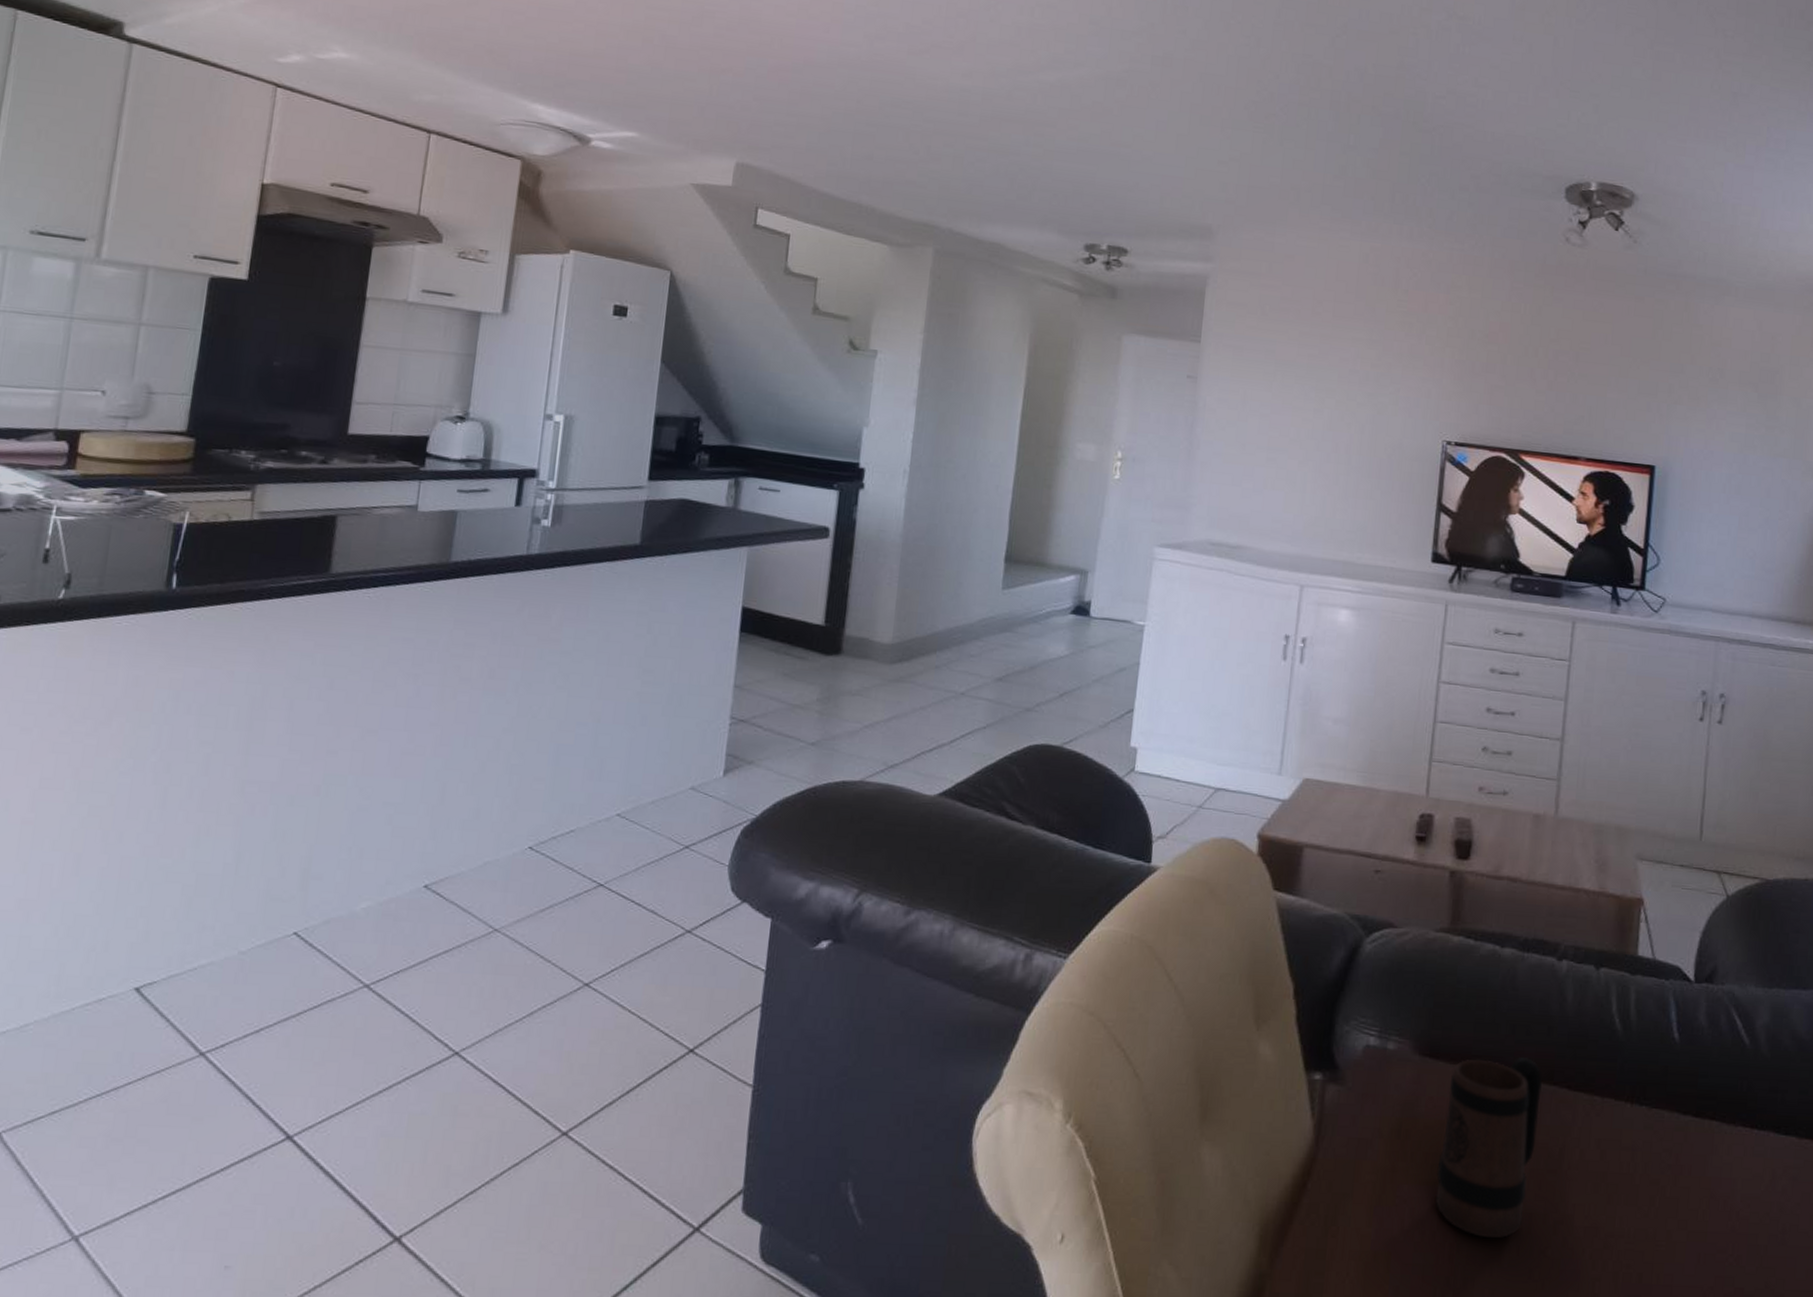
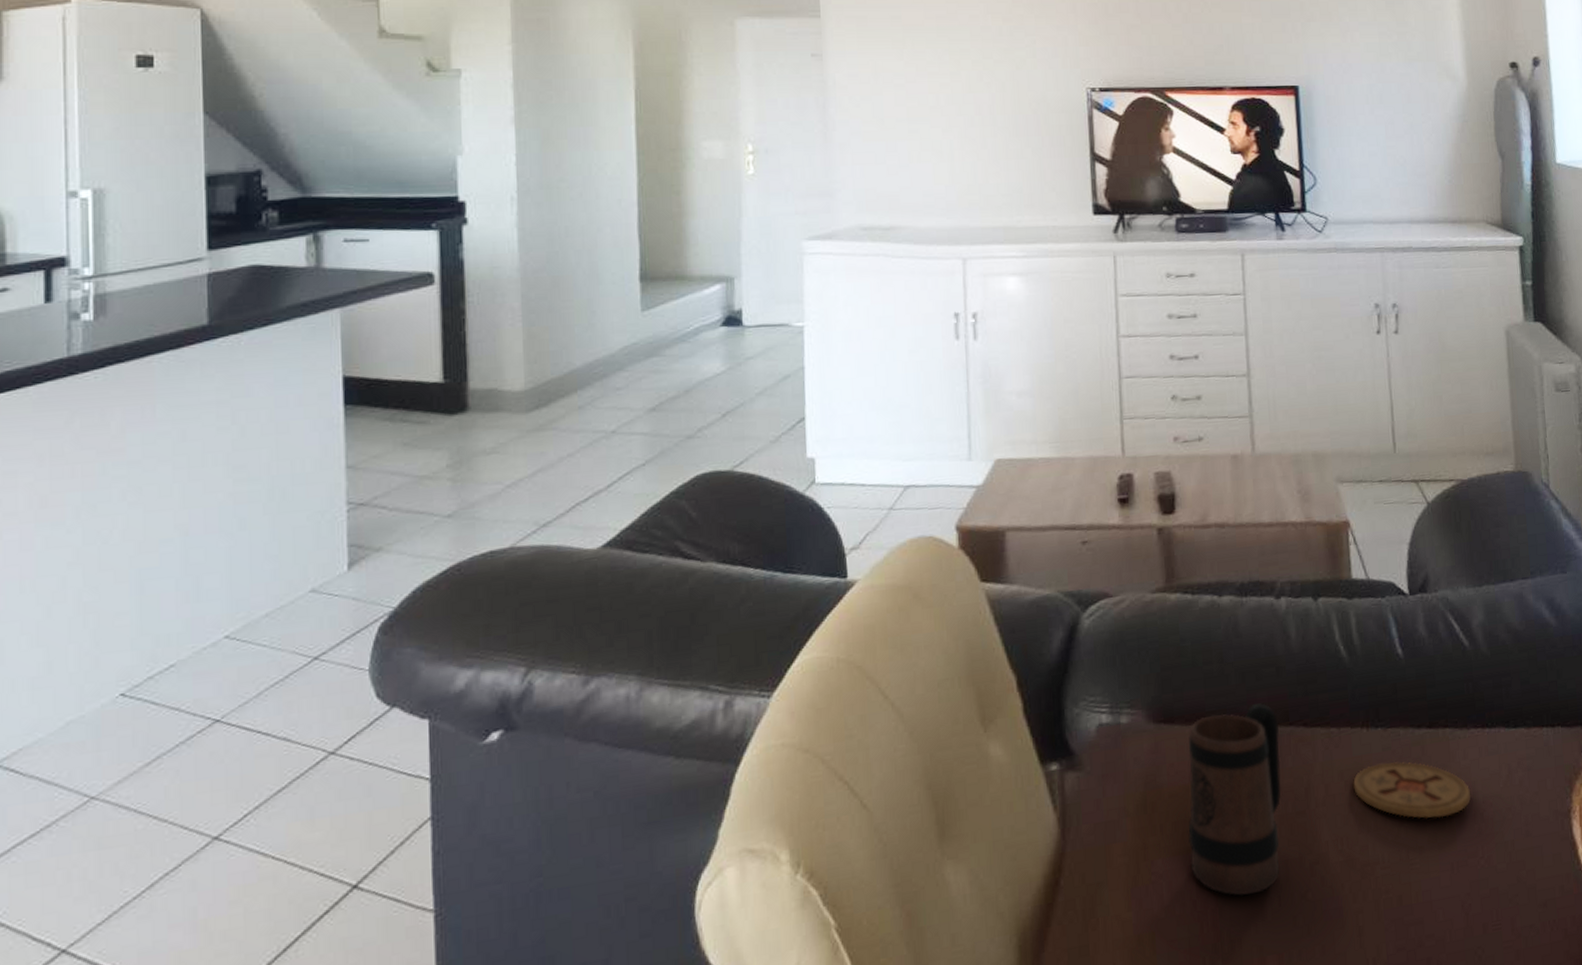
coaster: none [1609,1140,1730,1208] -> present [1353,761,1471,819]

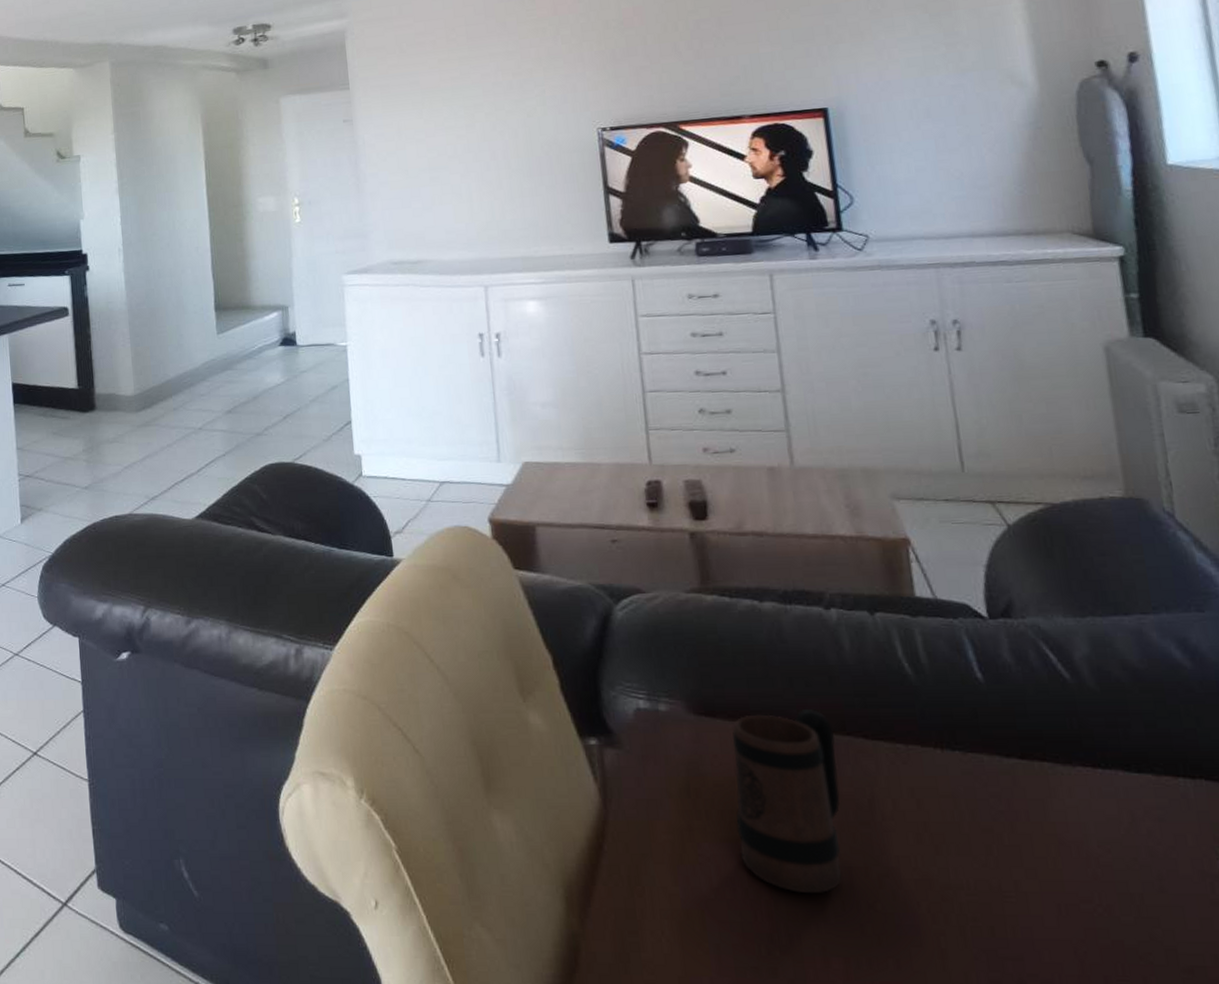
coaster: present [1353,761,1471,819] -> none [926,787,1081,855]

